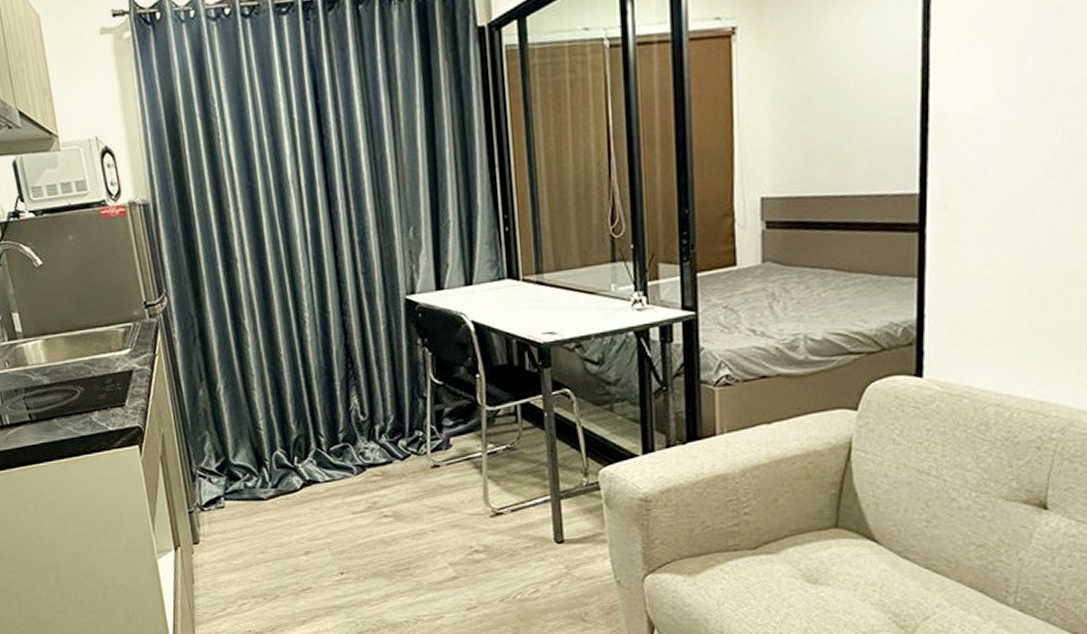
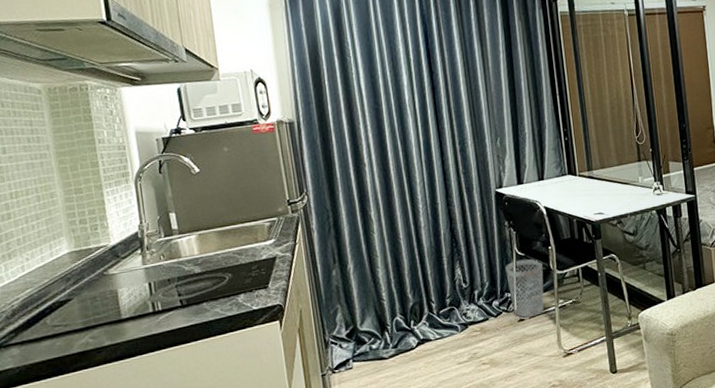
wastebasket: none [416,388,468,463] -> present [505,259,545,318]

